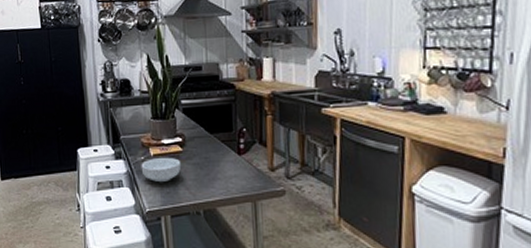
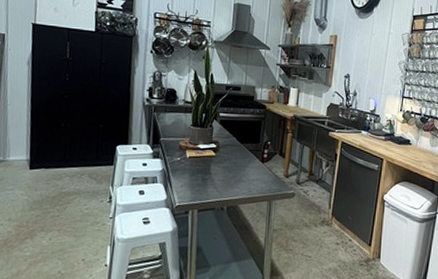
cereal bowl: present [141,158,182,183] -> none [176,160,213,182]

